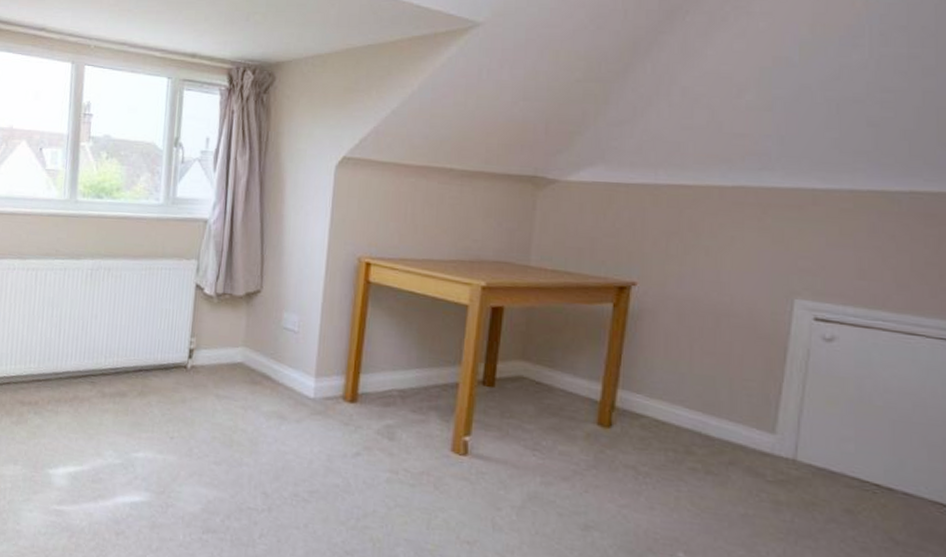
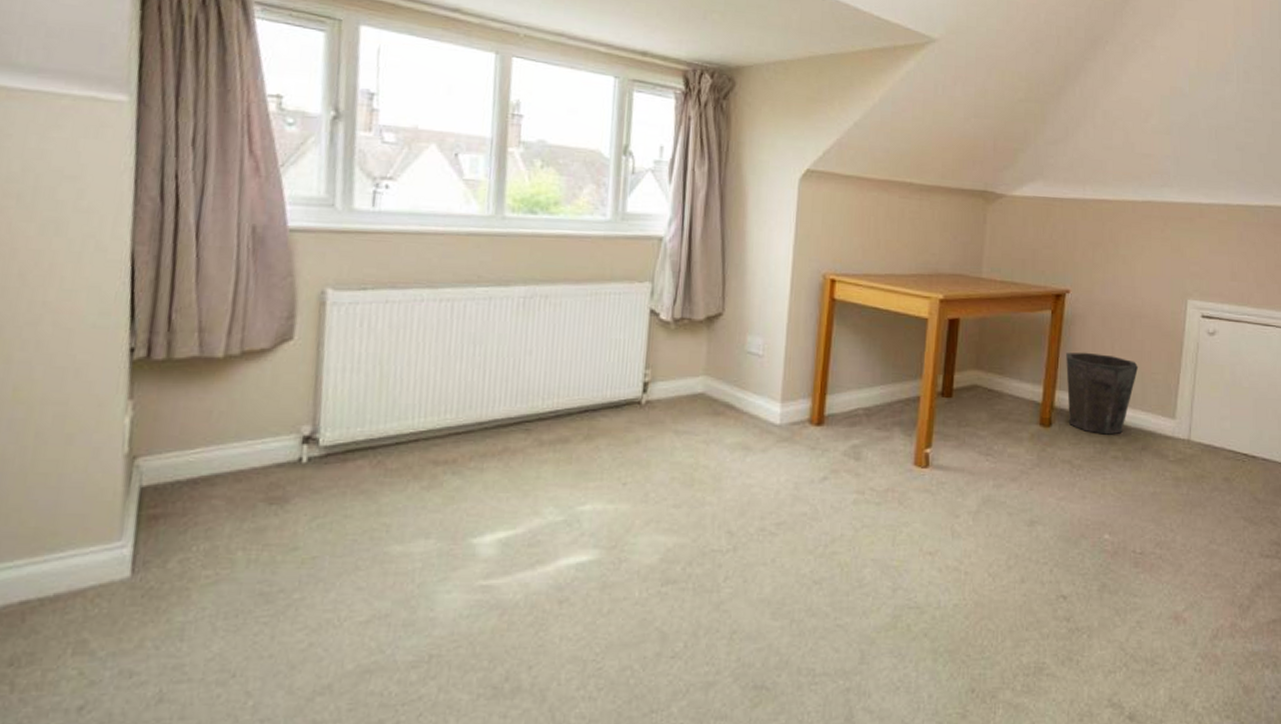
waste bin: none [631,349,724,444] -> present [1066,352,1138,435]

